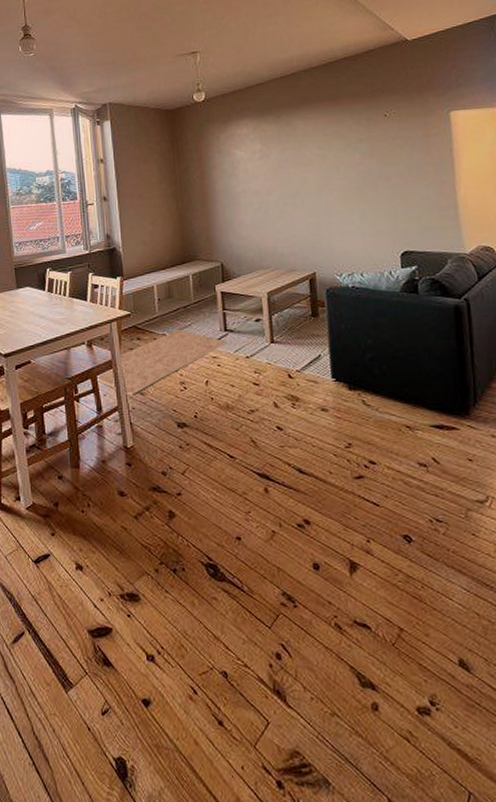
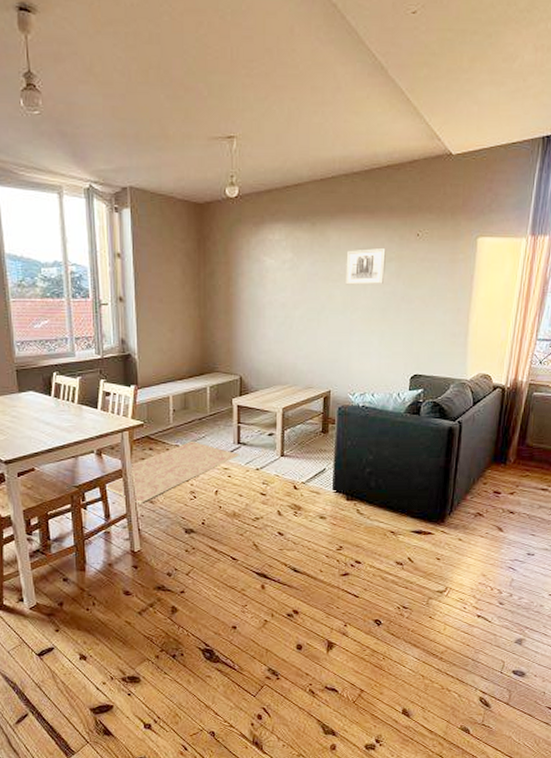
wall art: none [314,131,357,169] -> present [345,249,386,285]

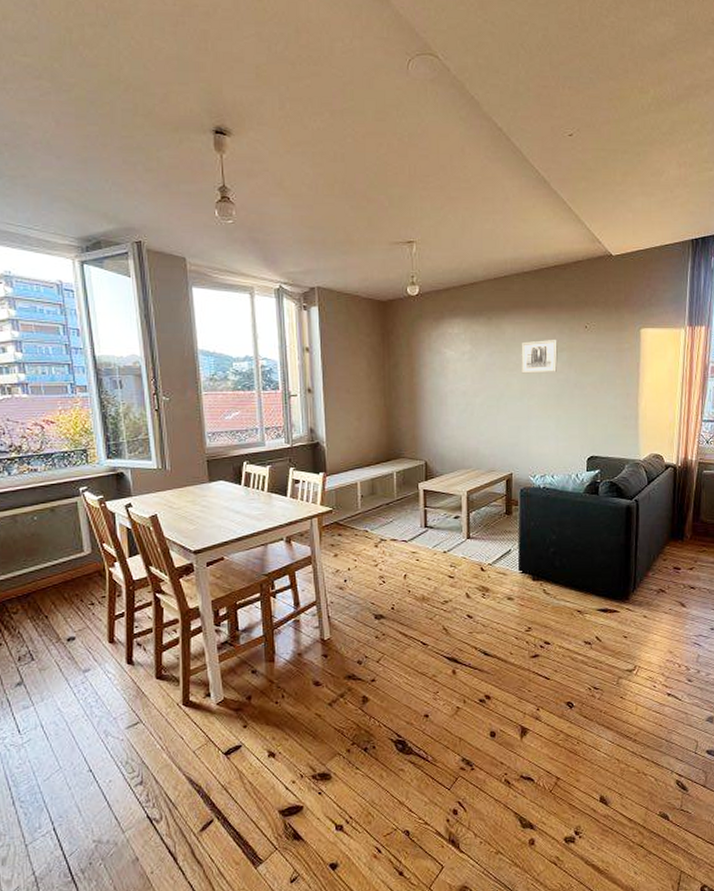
rug: present [106,440,240,503] -> none [296,525,427,590]

